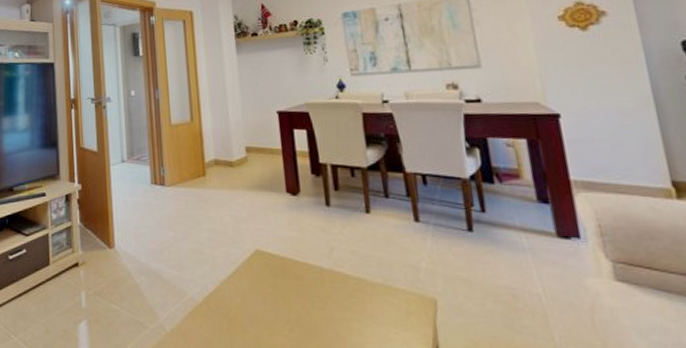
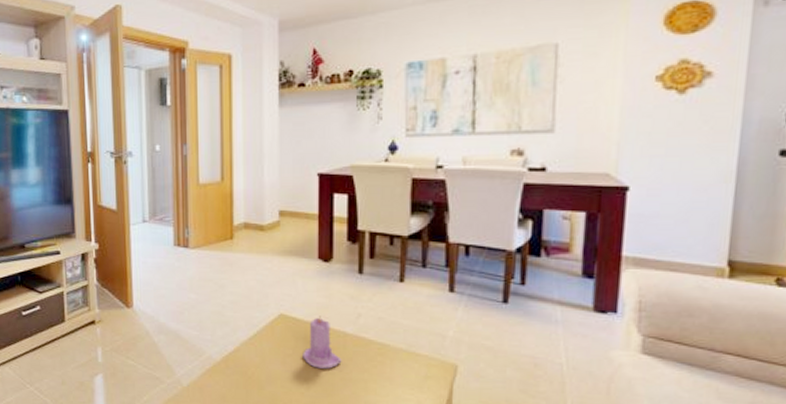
candle: none [282,250,322,307] -> present [303,316,342,369]

